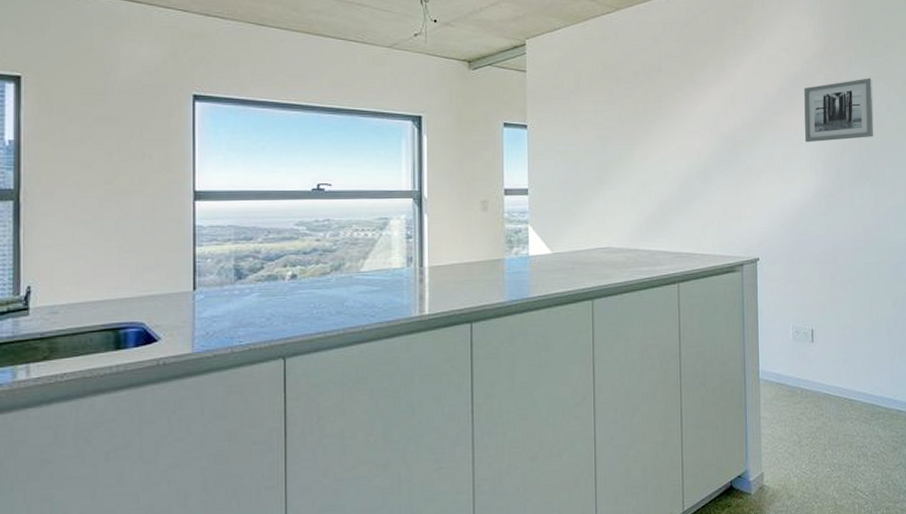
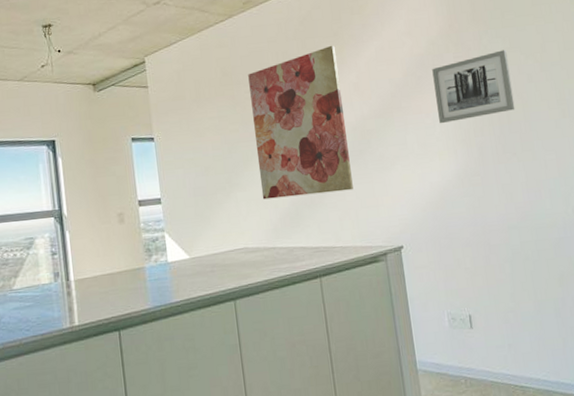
wall art: none [629,52,719,200] -> present [248,45,354,200]

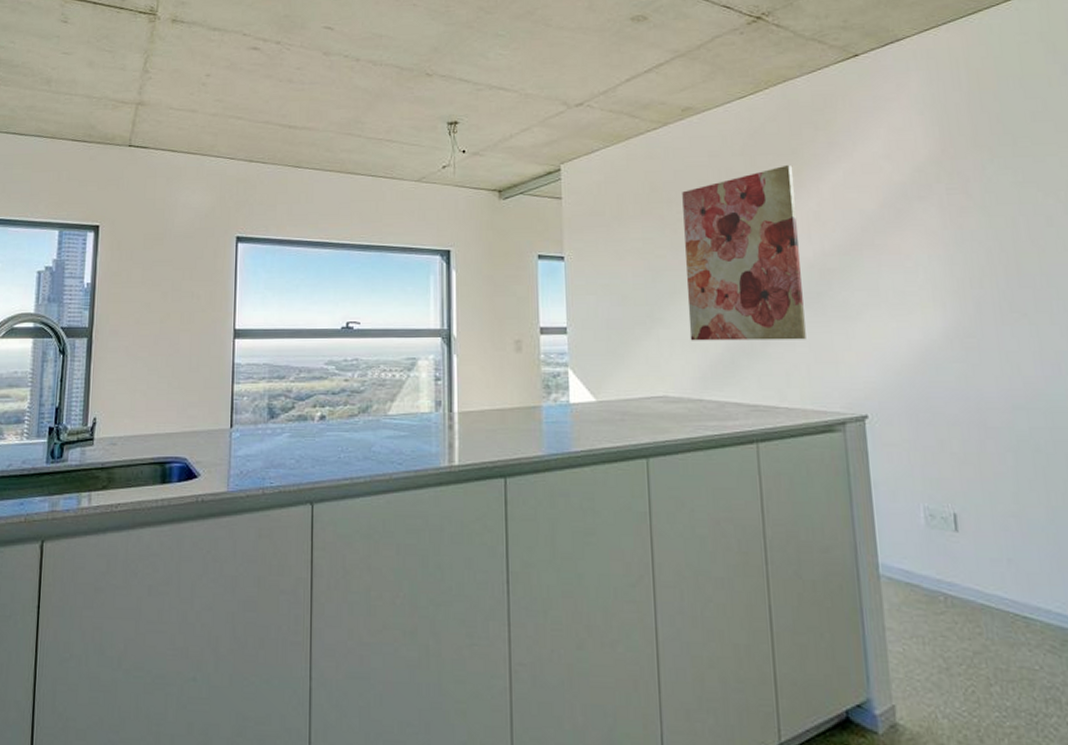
wall art: present [432,50,515,124] -> none [916,184,1028,269]

